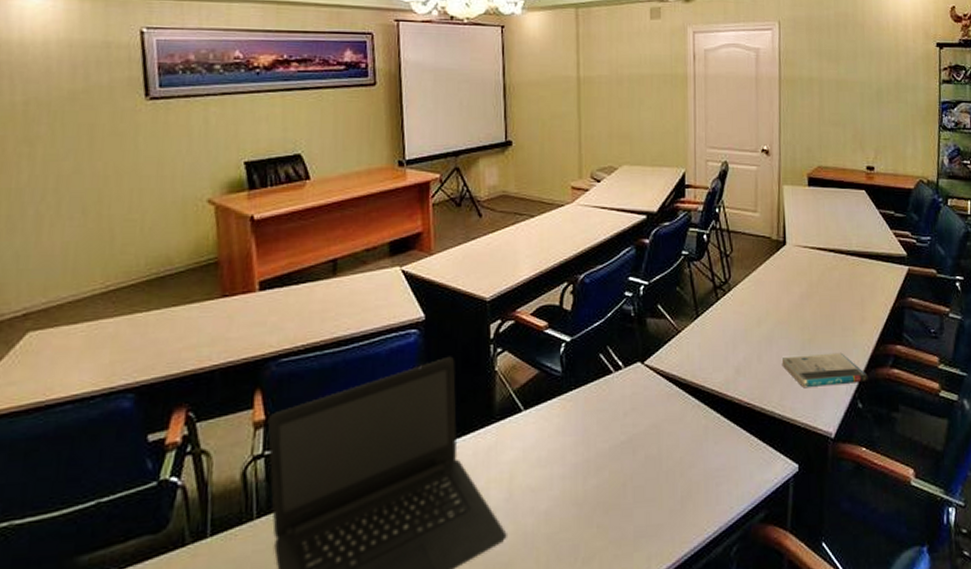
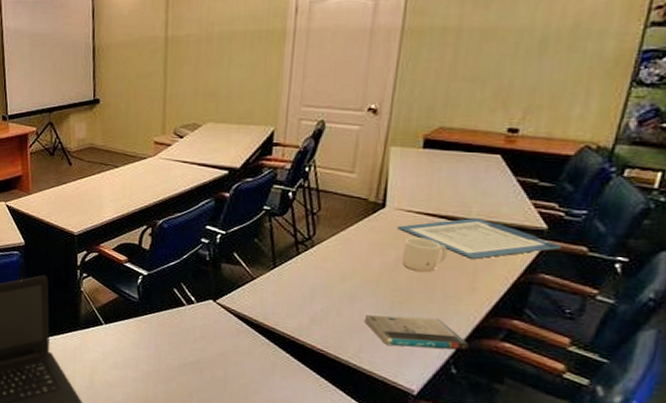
clipboard: none [797,249,919,289] -> present [397,217,562,259]
mug: none [805,272,840,307] -> present [402,237,448,273]

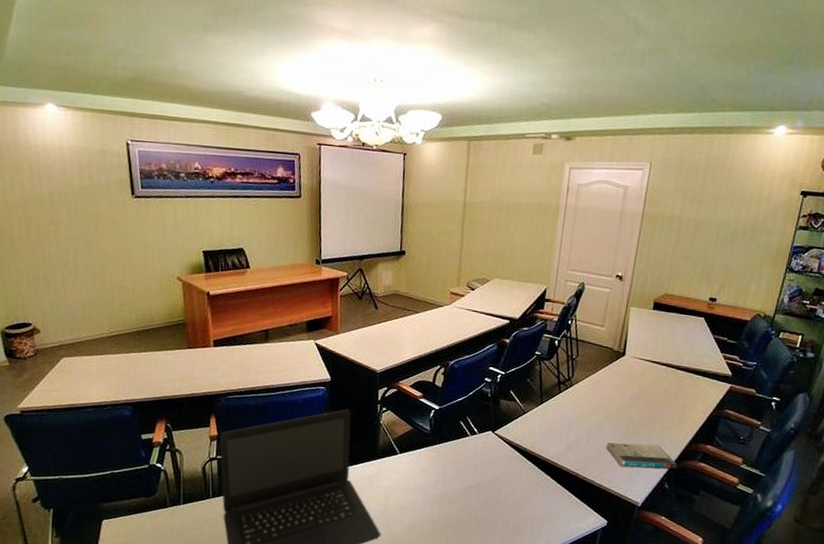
clipboard: present [397,217,562,259] -> none [632,365,740,398]
mug: present [402,237,448,273] -> none [635,380,666,408]

